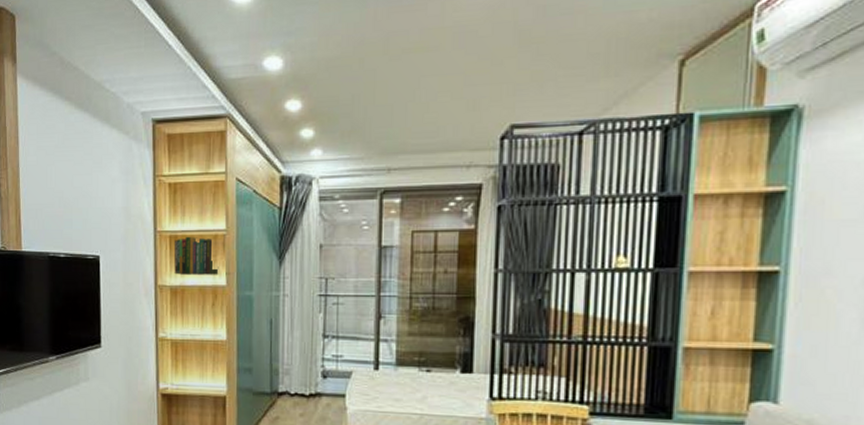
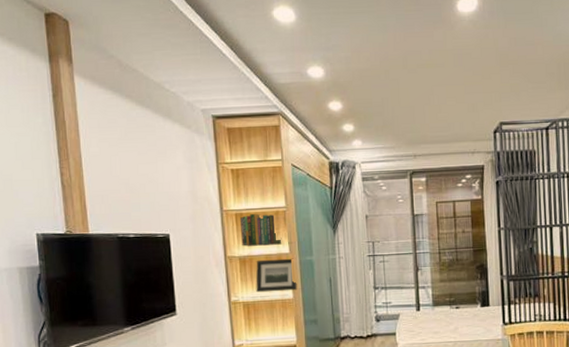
picture frame: none [186,291,233,331] -> present [256,258,298,293]

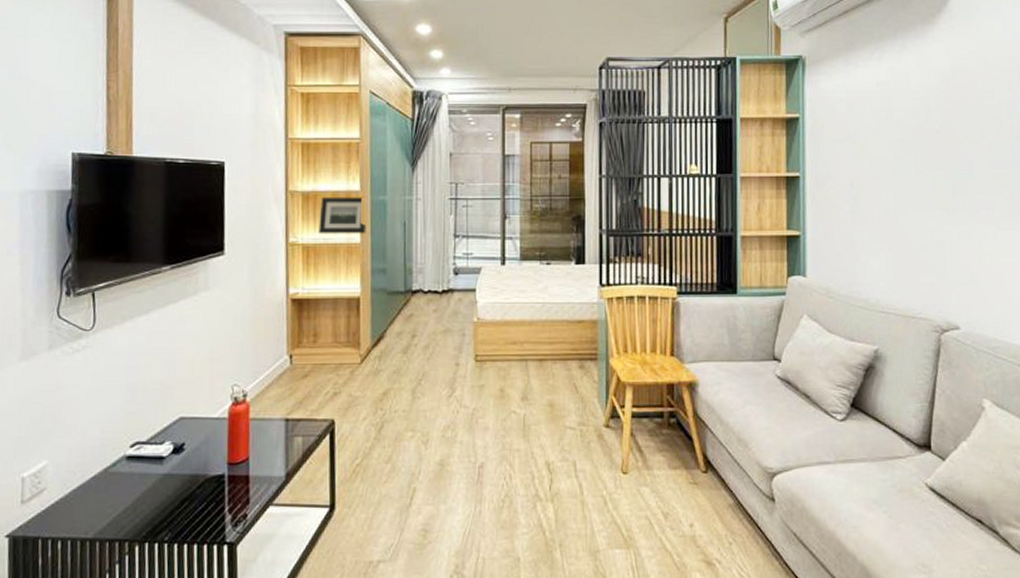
books: present [240,213,282,247] -> none [306,143,353,181]

